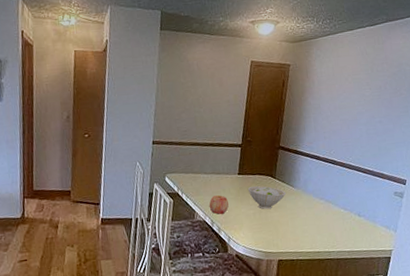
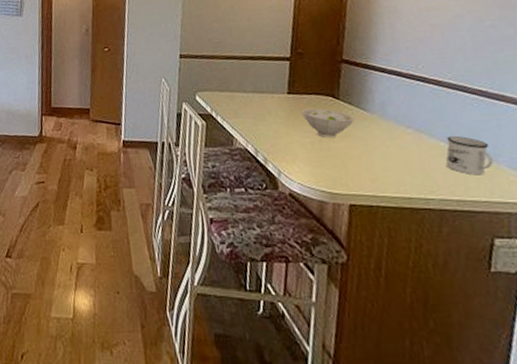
apple: present [209,194,229,215] -> none [250,117,277,142]
mug: none [343,204,373,233] -> present [445,135,494,176]

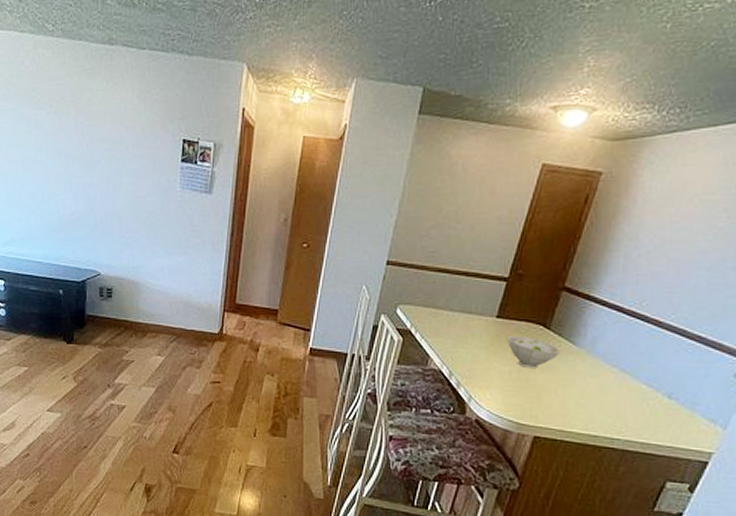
mug: present [445,135,494,176] -> none [640,379,691,421]

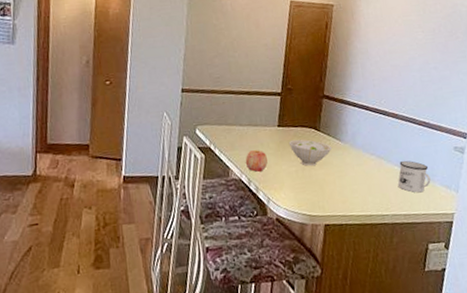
apple: none [449,339,477,365] -> present [245,149,268,172]
mug: none [640,379,691,421] -> present [397,160,431,193]

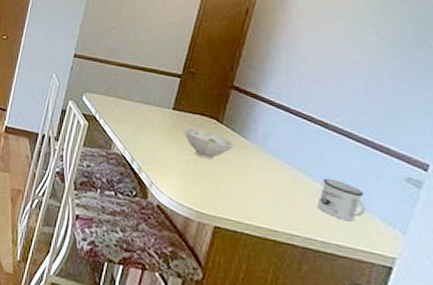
apple: present [245,149,268,172] -> none [130,127,156,152]

